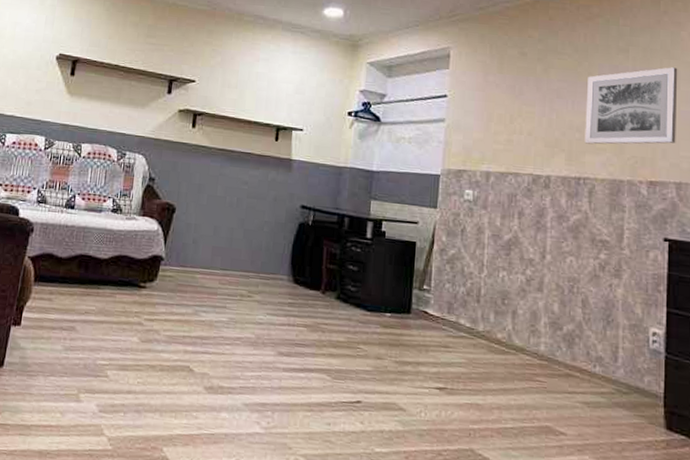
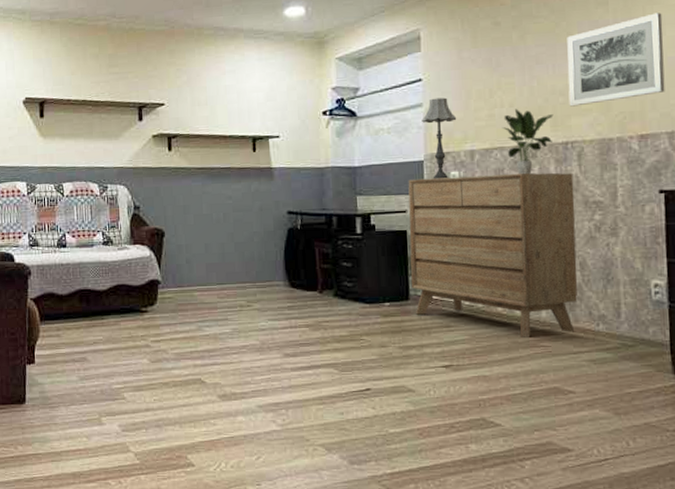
dresser: none [414,191,583,371] -> present [408,172,578,337]
table lamp: none [442,115,477,196] -> present [422,97,457,179]
potted plant: none [520,138,569,204] -> present [503,108,553,175]

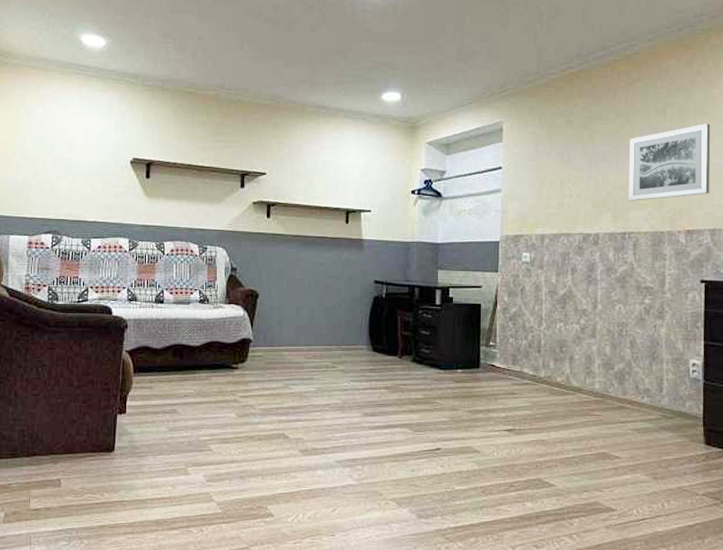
dresser: present [408,172,578,337] -> none [482,258,629,406]
table lamp: present [422,97,457,179] -> none [500,185,531,259]
potted plant: present [503,108,553,175] -> none [570,200,614,260]

